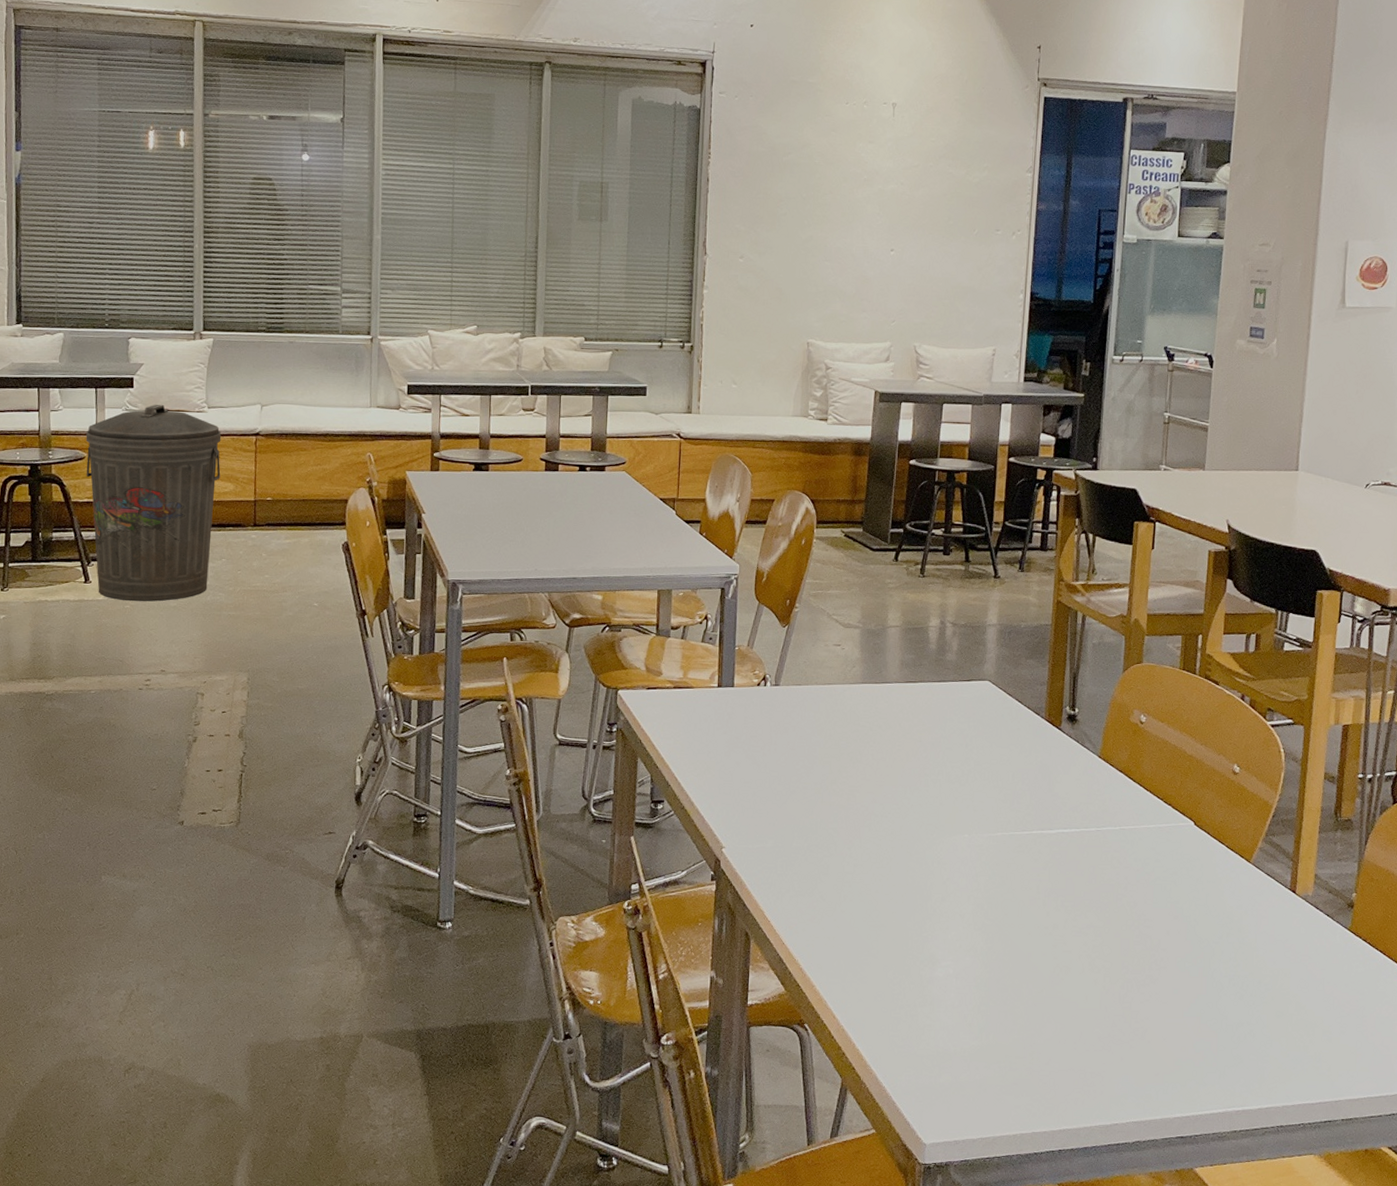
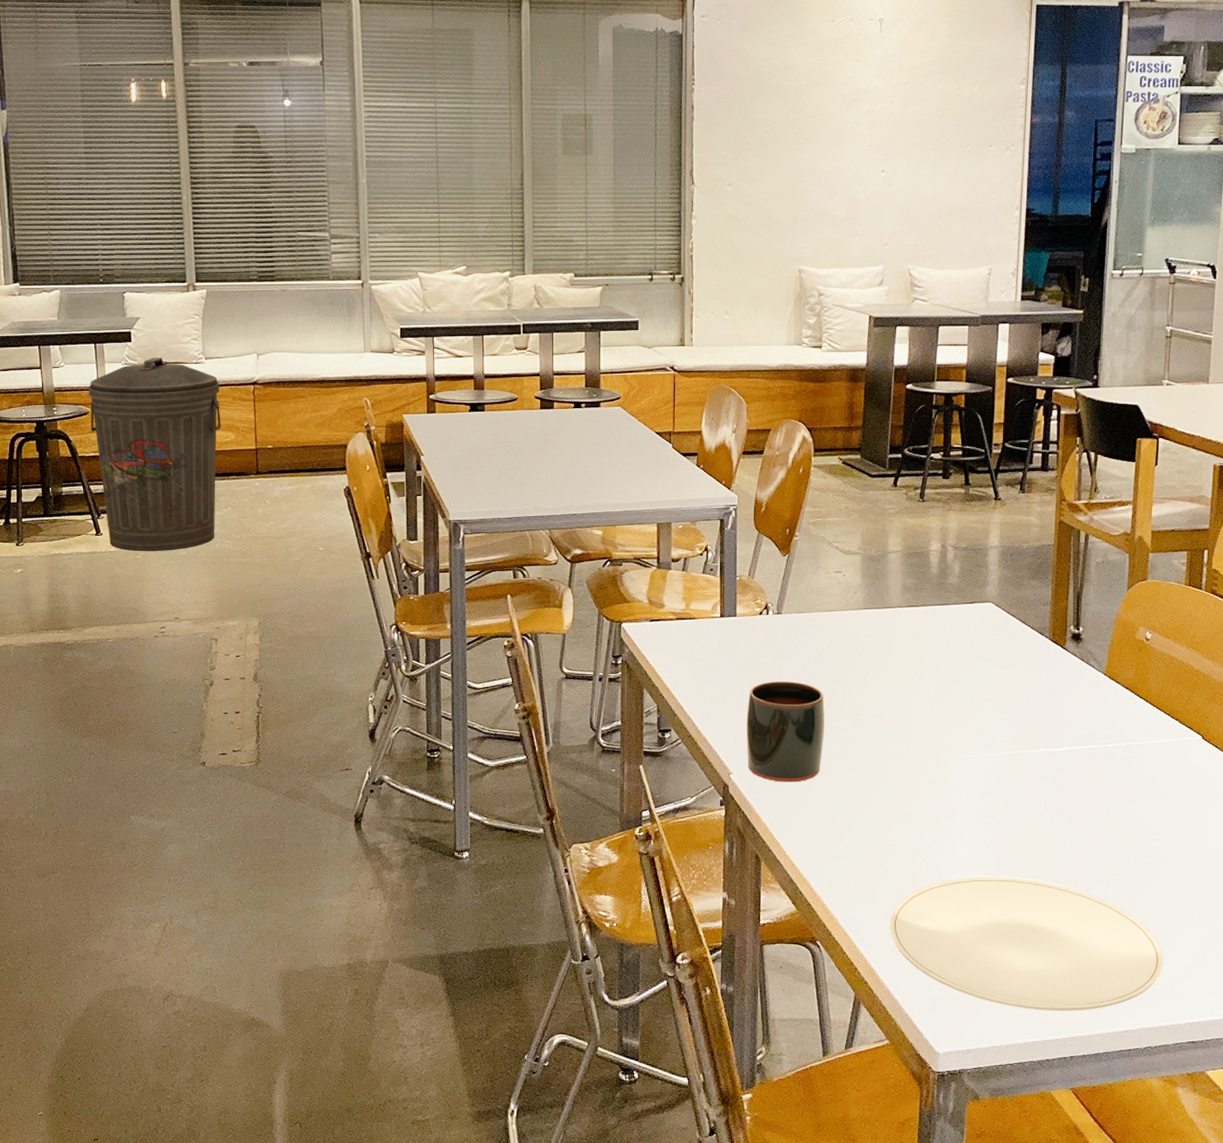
mug: none [739,754,820,858] -> present [746,681,825,782]
plate: none [878,960,1154,1103] -> present [889,876,1164,1011]

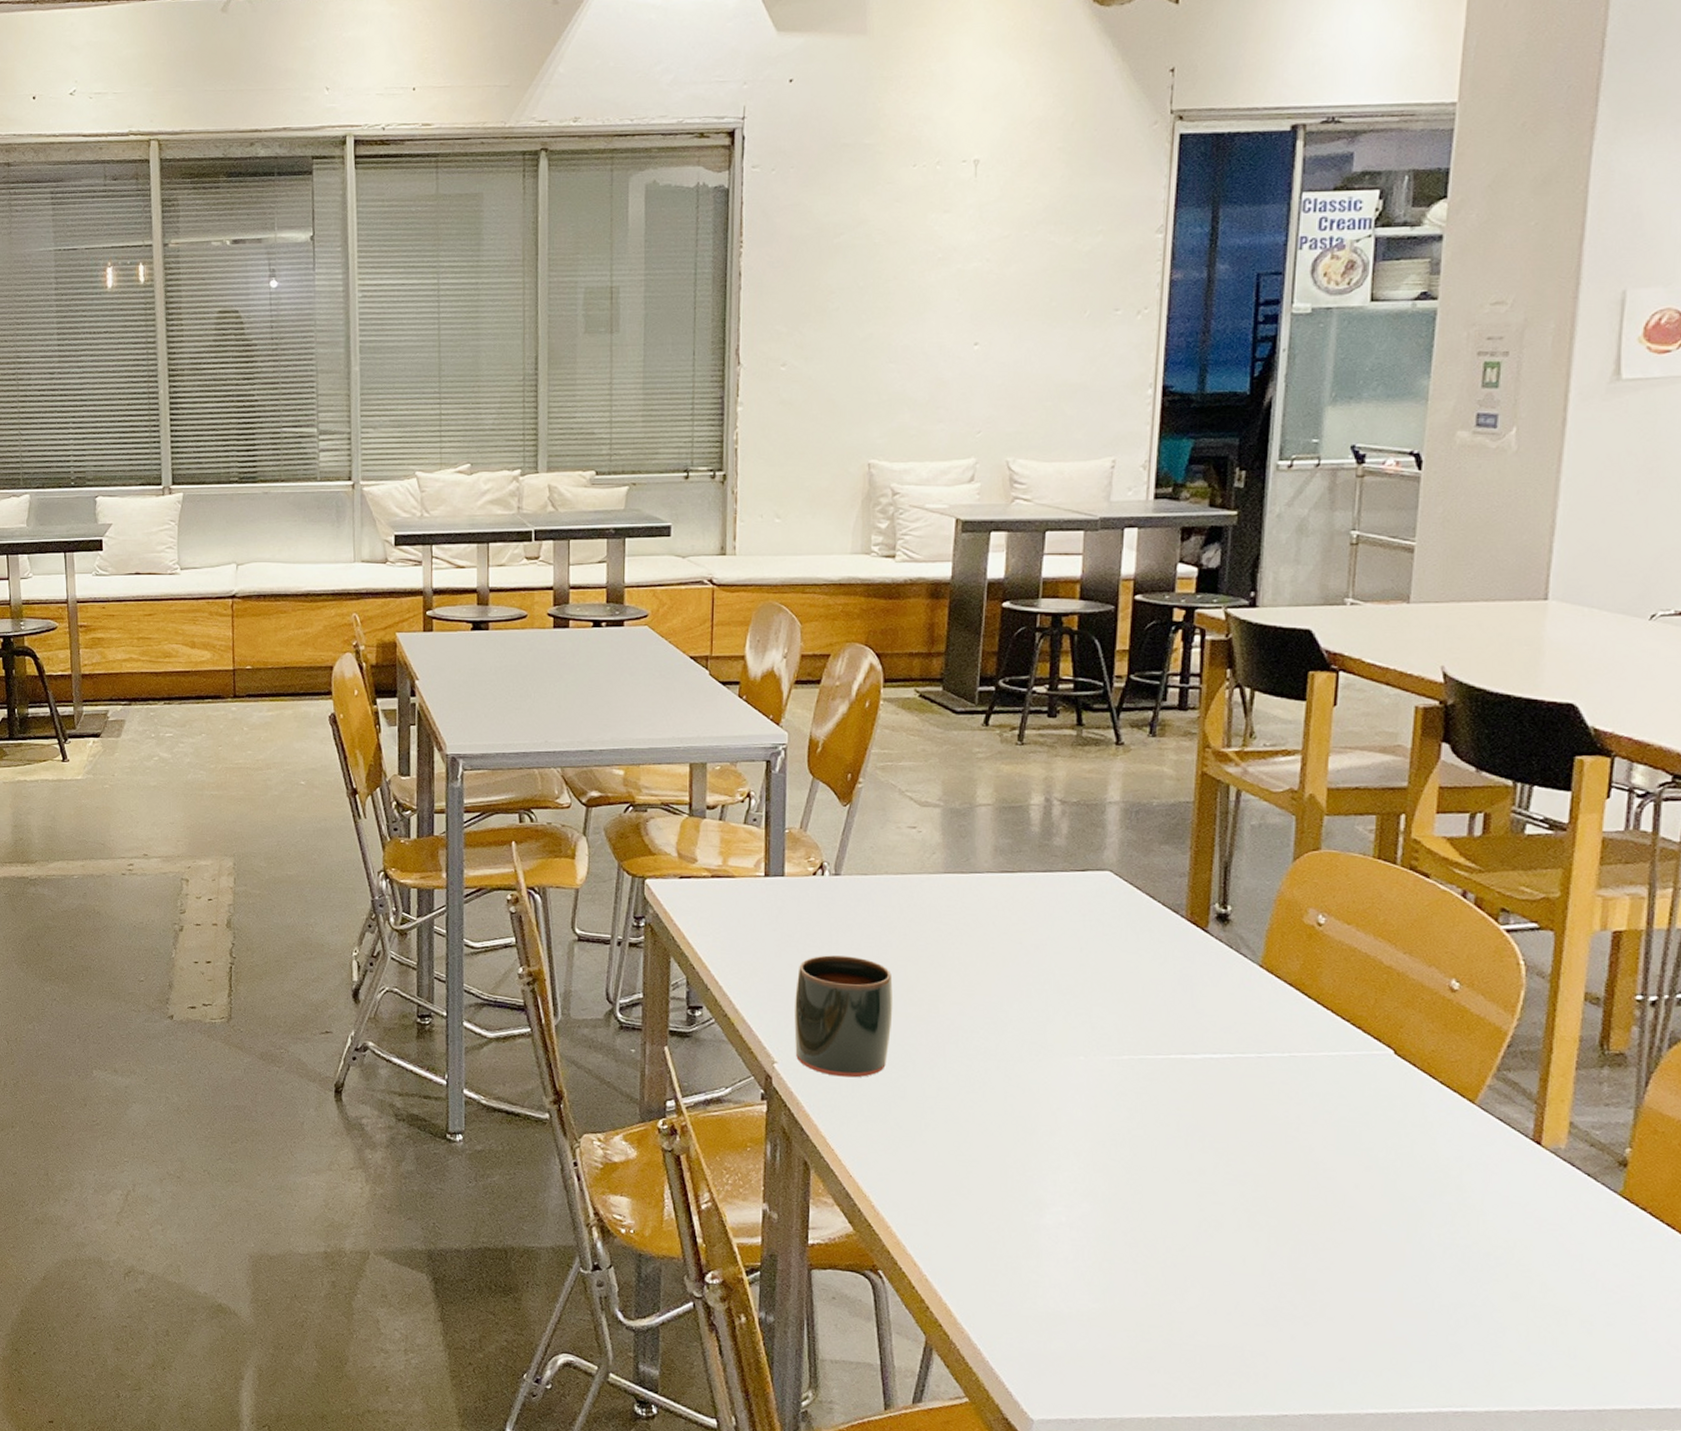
trash can: present [88,357,221,551] -> none [57,567,197,781]
plate: present [889,876,1164,1011] -> none [971,1207,1337,1385]

